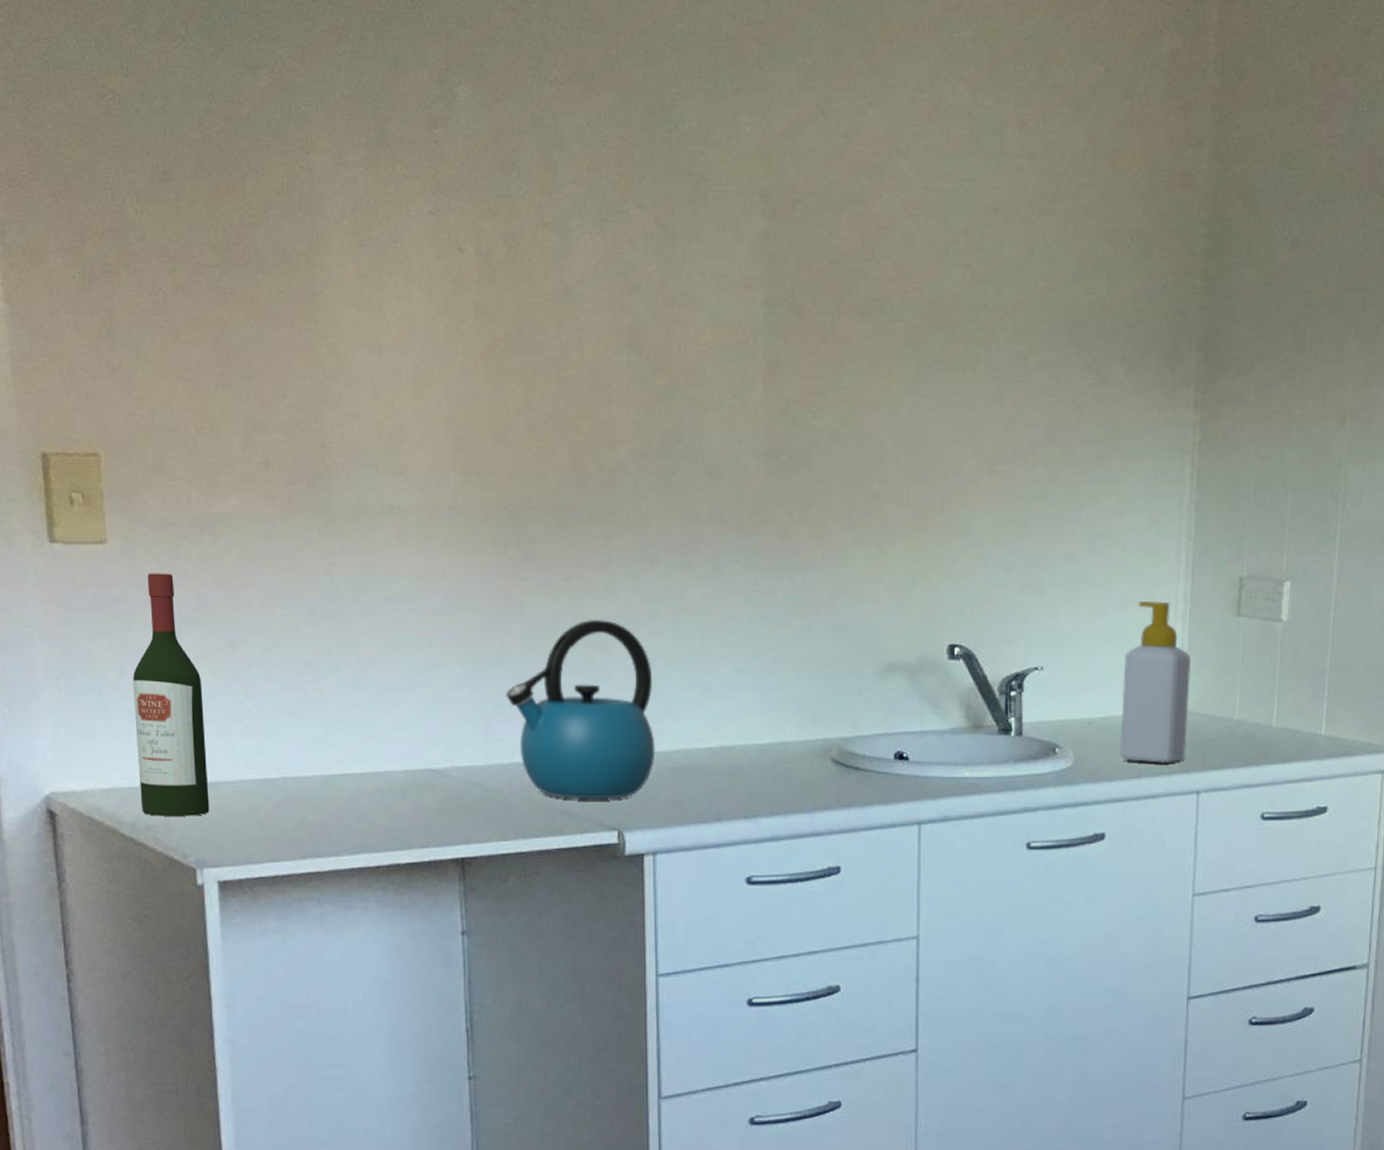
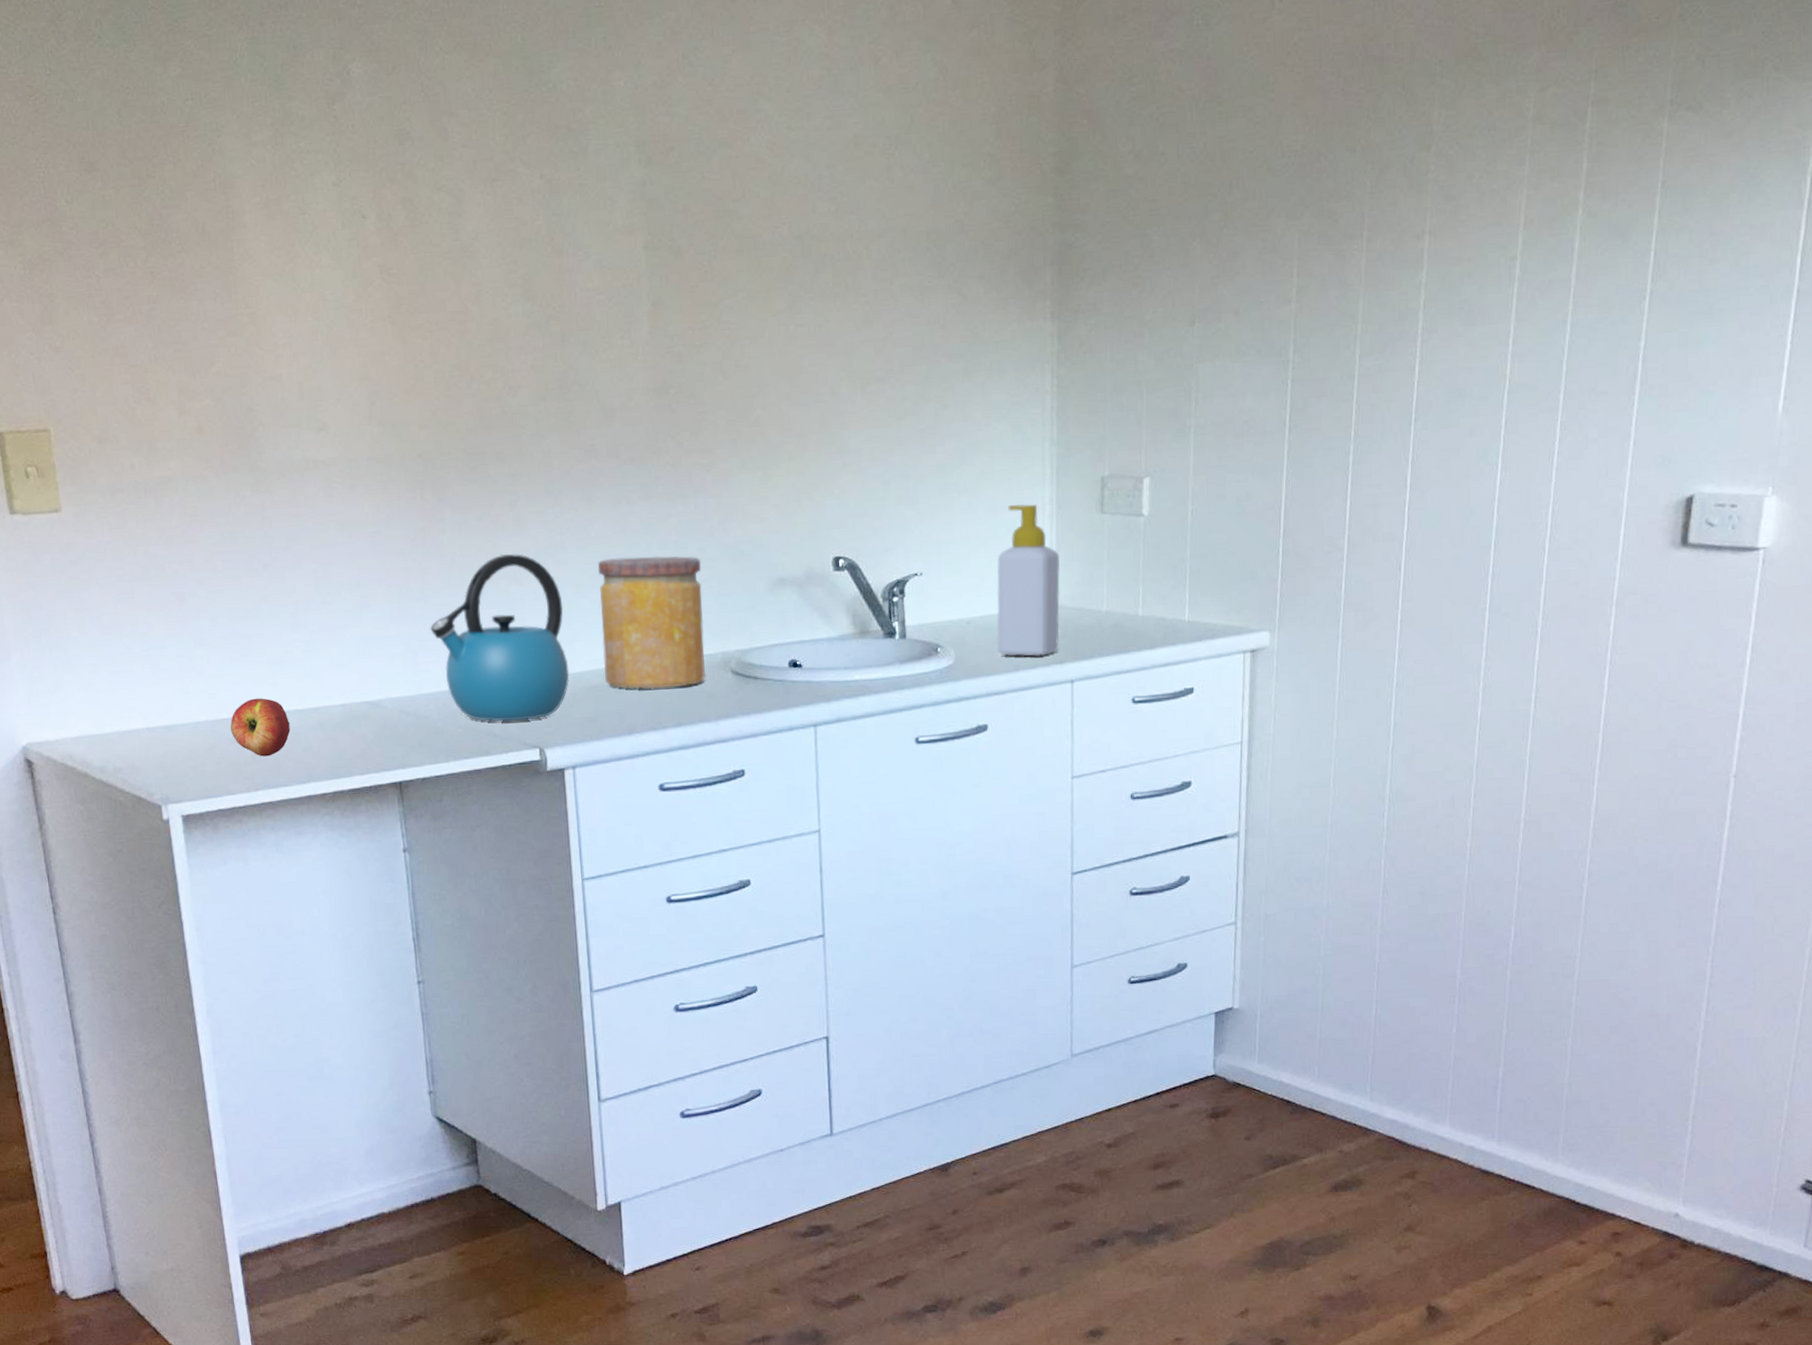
wine bottle: present [133,573,210,816] -> none [93,535,170,760]
apple: none [278,758,345,822] -> present [230,698,290,757]
jar: none [693,631,806,774] -> present [598,555,706,689]

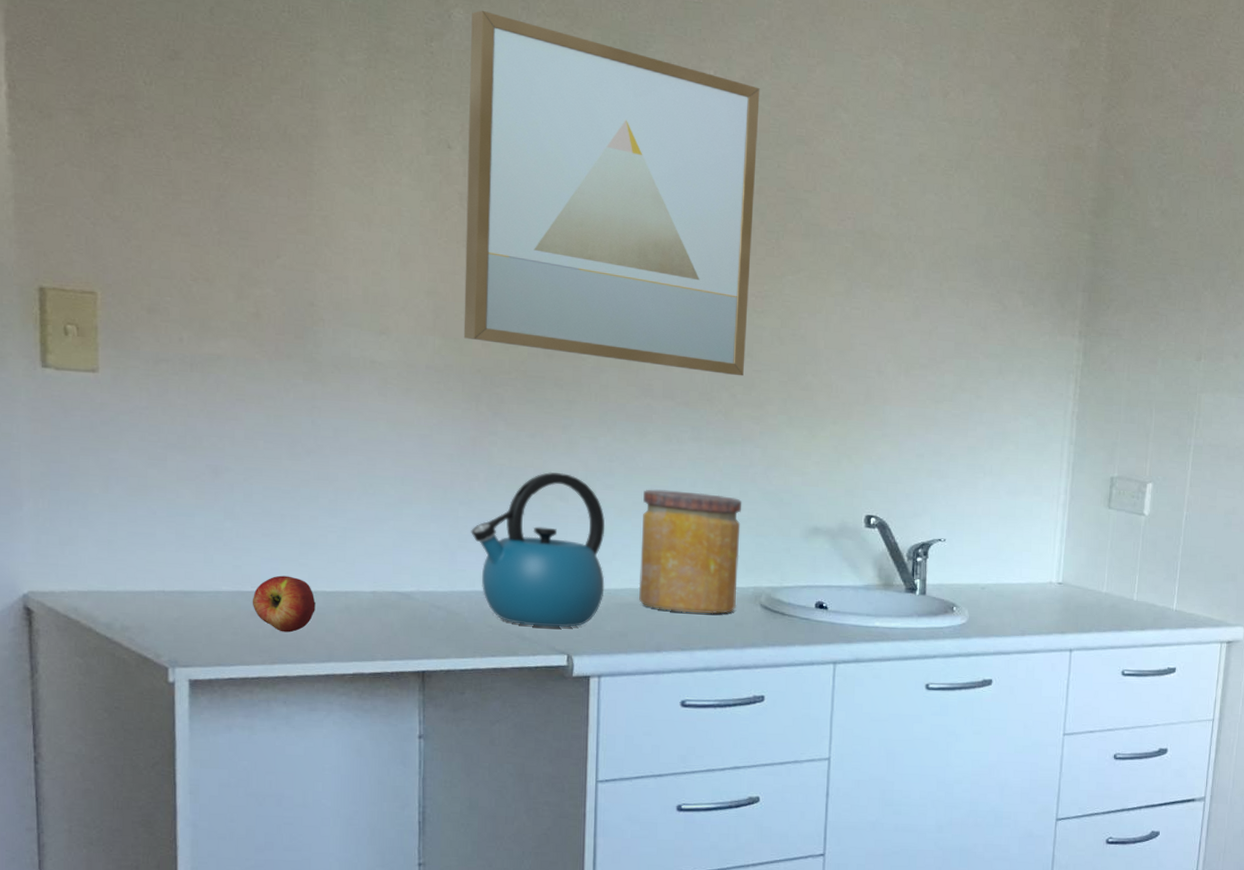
wall art: none [370,59,689,423] -> present [463,10,760,377]
soap bottle: present [996,504,1061,657] -> none [1006,491,1069,625]

